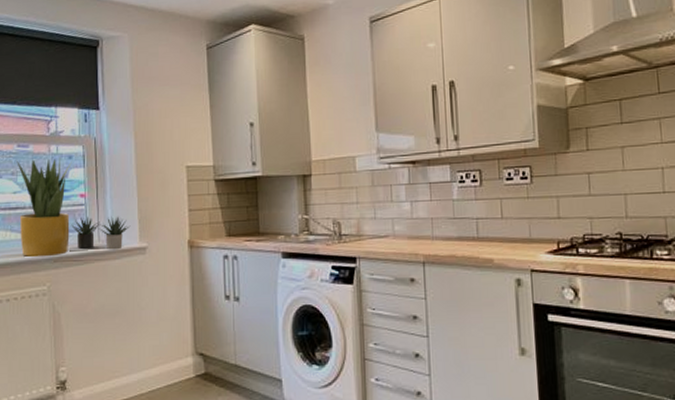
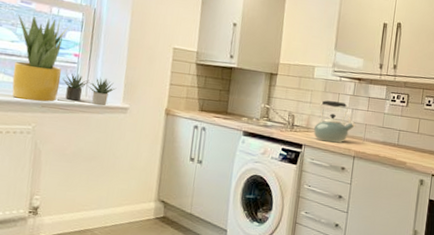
kettle: none [366,195,420,249] -> present [313,100,356,143]

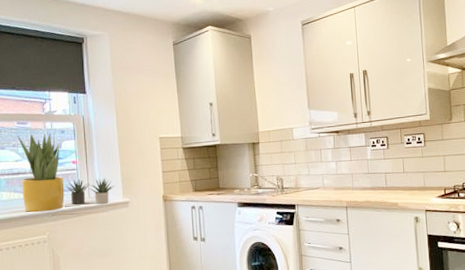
kettle: present [313,100,356,143] -> none [302,157,343,198]

